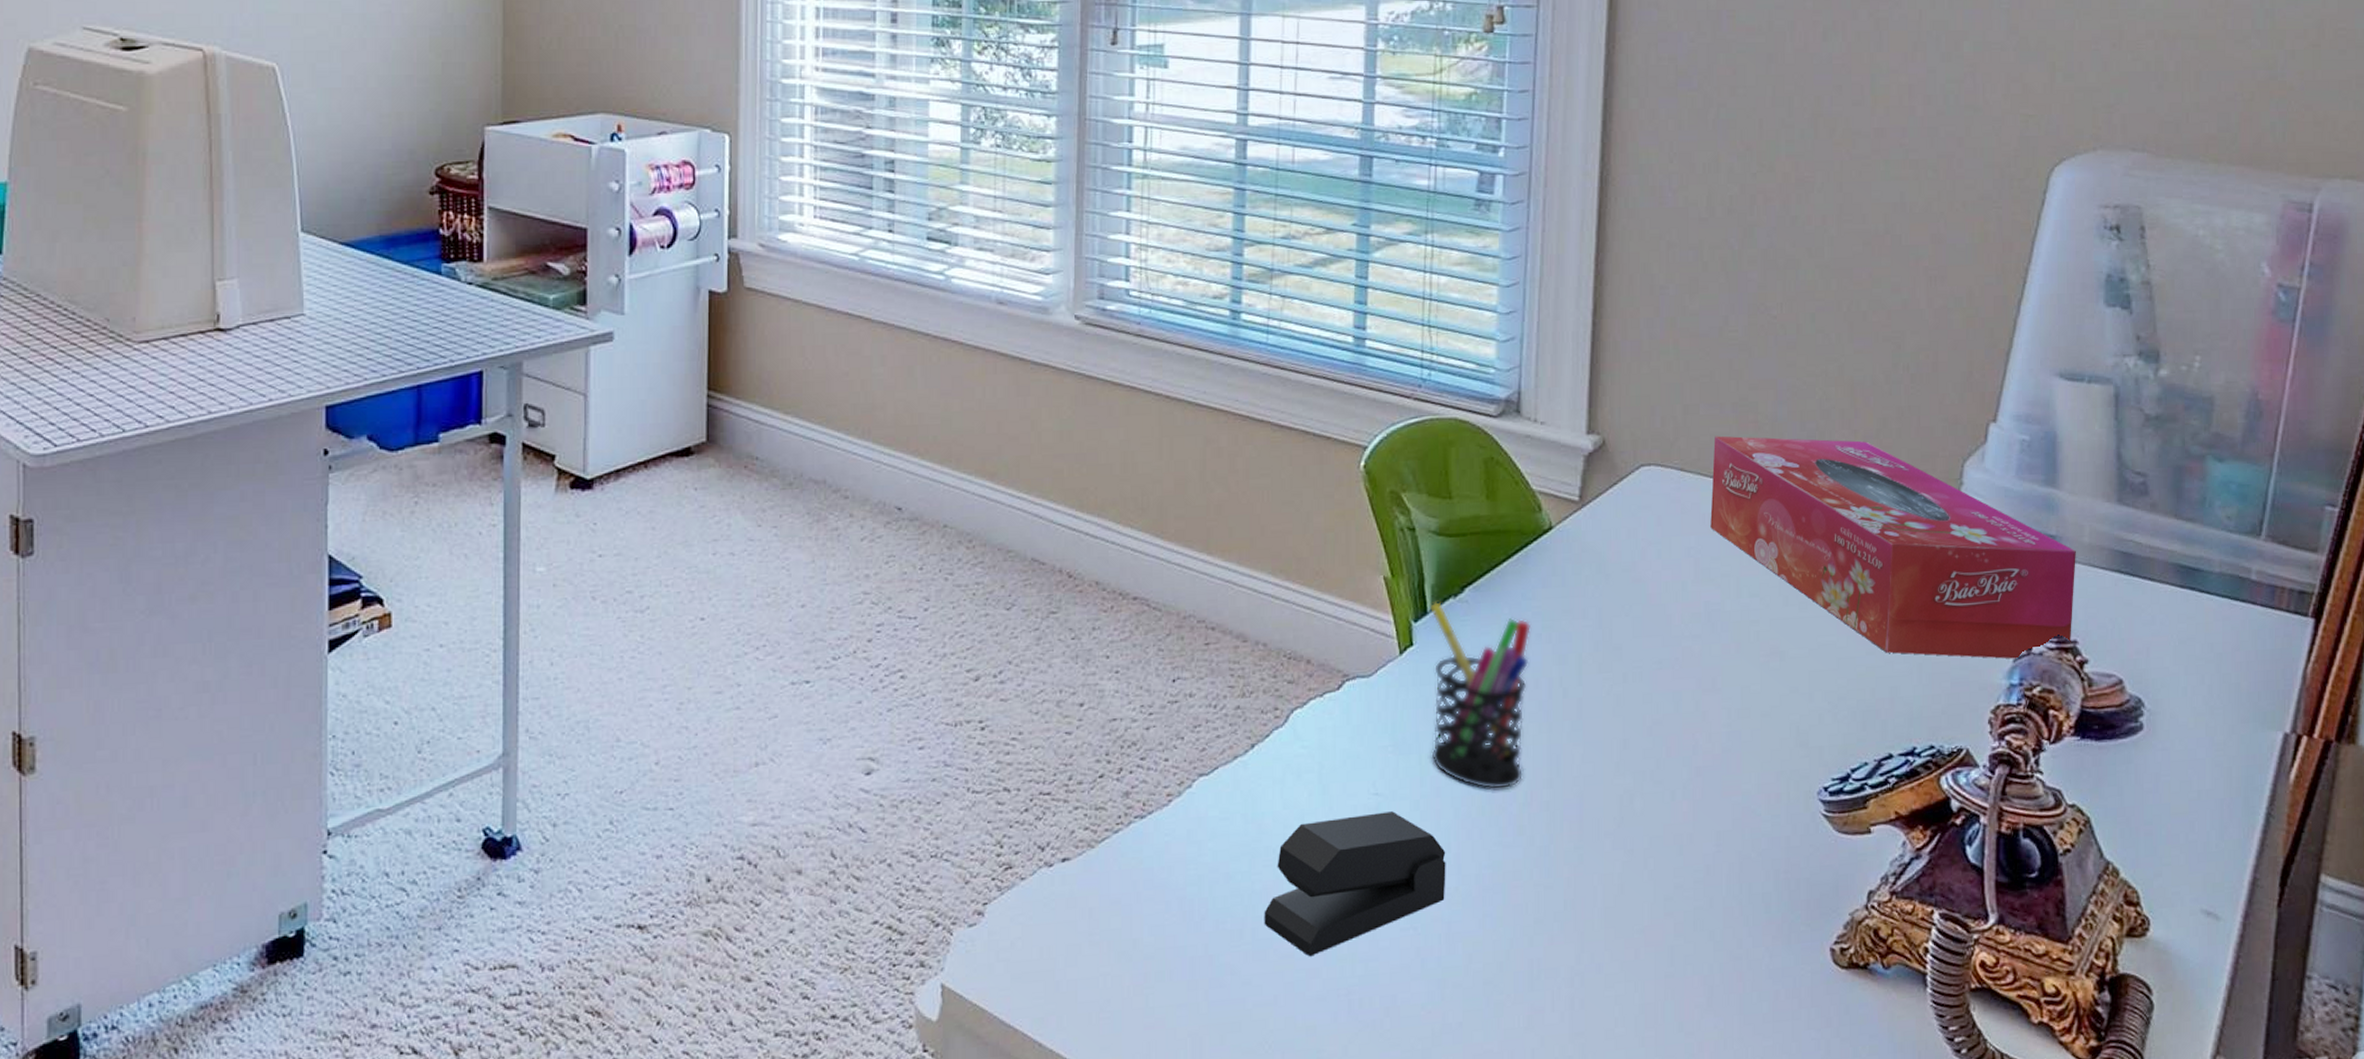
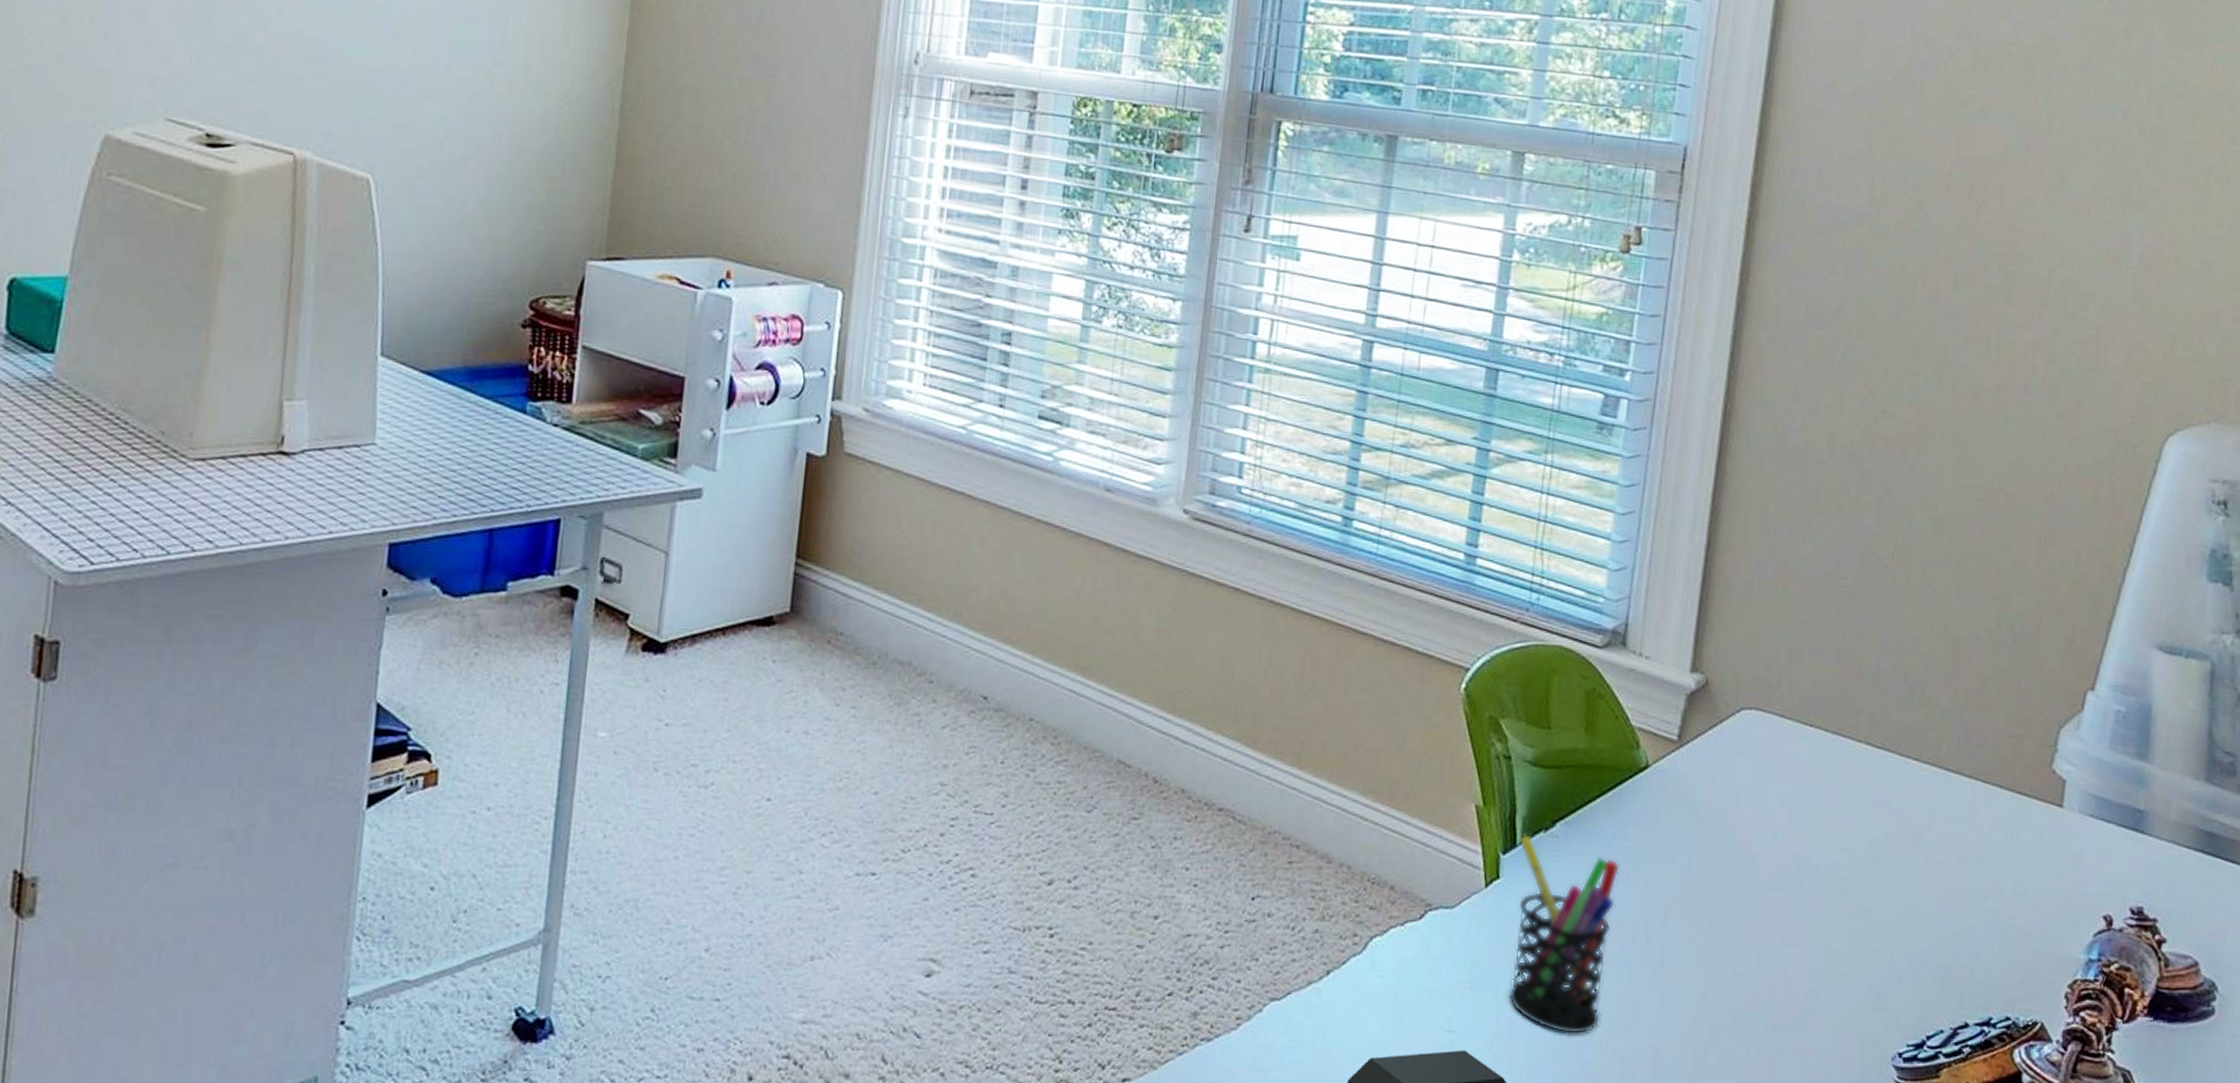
tissue box: present [1710,435,2076,659] -> none [1806,684,2162,934]

